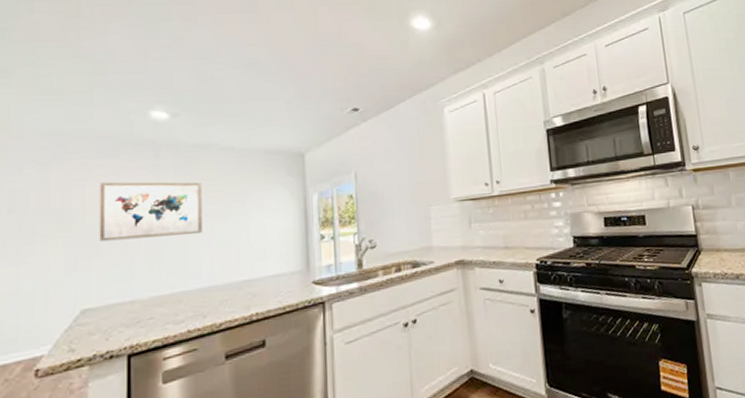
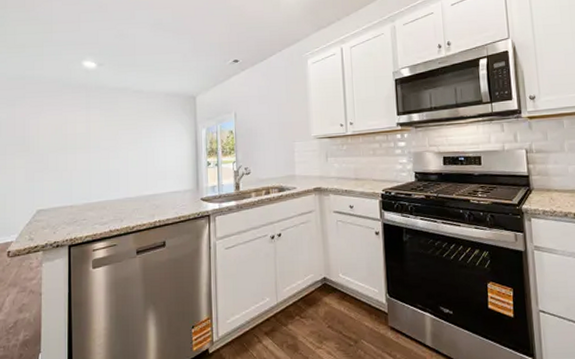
wall art: present [99,181,202,242] -> none [48,115,120,160]

